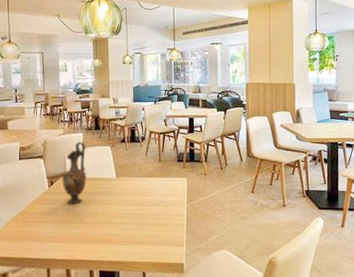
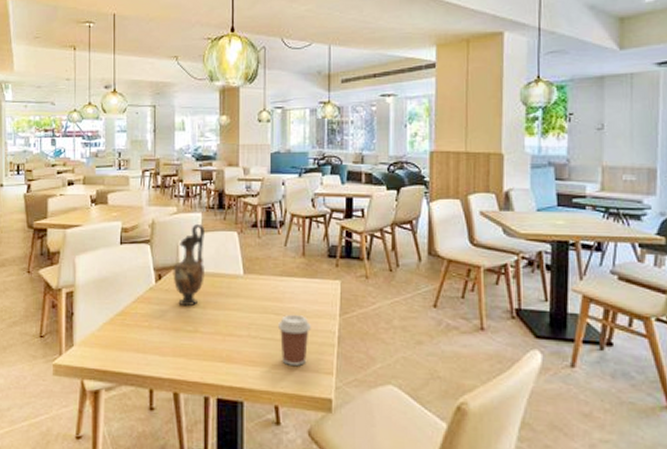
coffee cup: none [142,205,167,242] -> present [277,315,311,366]

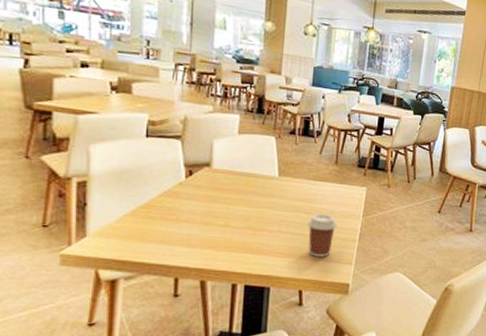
vase: present [173,224,204,307] -> none [205,125,242,203]

